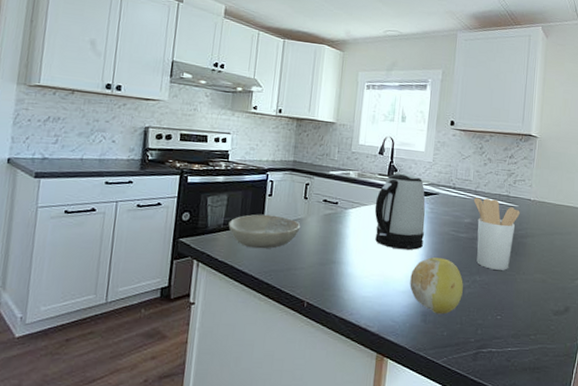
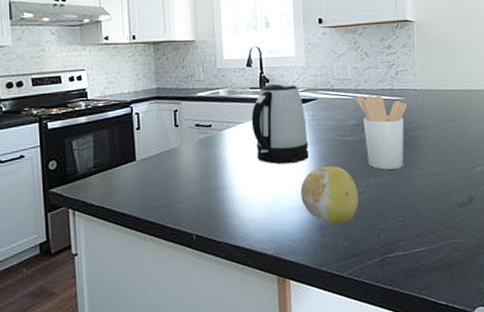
bowl: present [228,214,301,249] -> none [99,149,176,188]

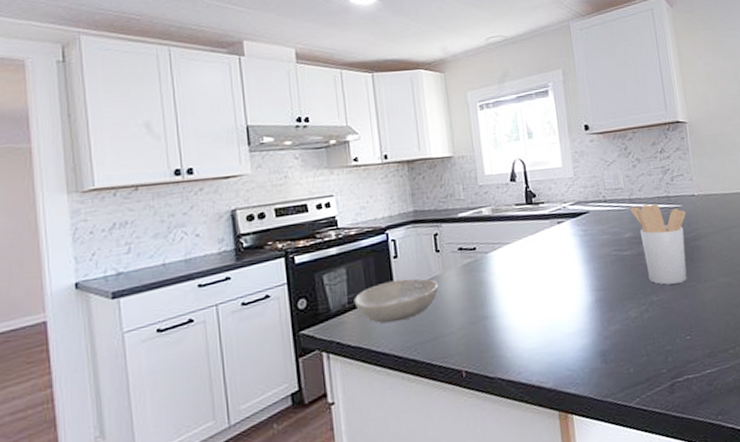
bowl: none [99,149,176,188] -> present [354,278,439,324]
kettle: present [251,83,309,165] -> none [518,196,584,287]
fruit: present [300,166,359,226] -> none [577,284,642,350]

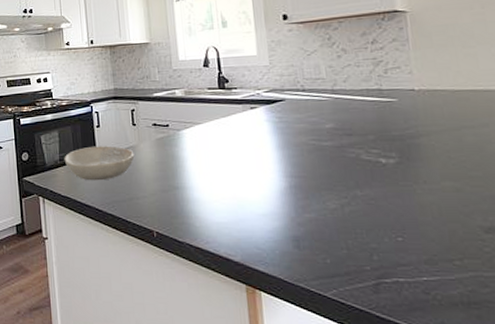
utensil holder: present [630,204,687,285] -> none [332,96,402,181]

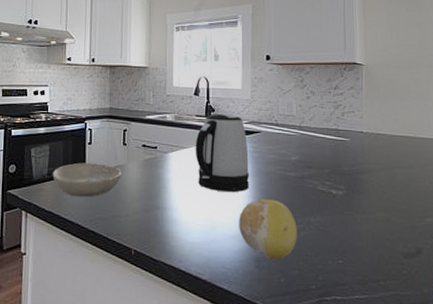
kettle: none [210,83,277,168] -> present [195,113,249,193]
fruit: none [269,173,342,239] -> present [239,199,297,260]

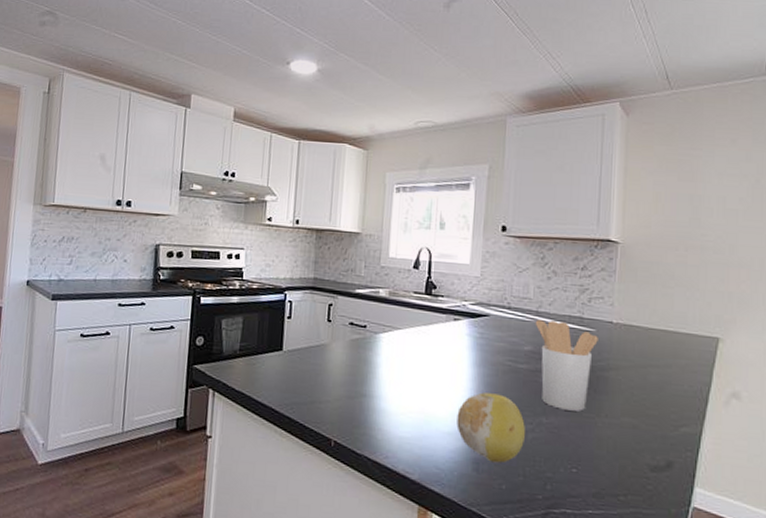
bowl: present [52,162,122,198] -> none [244,338,324,379]
kettle: present [195,113,249,193] -> none [410,291,474,384]
utensil holder: none [299,133,352,210] -> present [535,320,598,412]

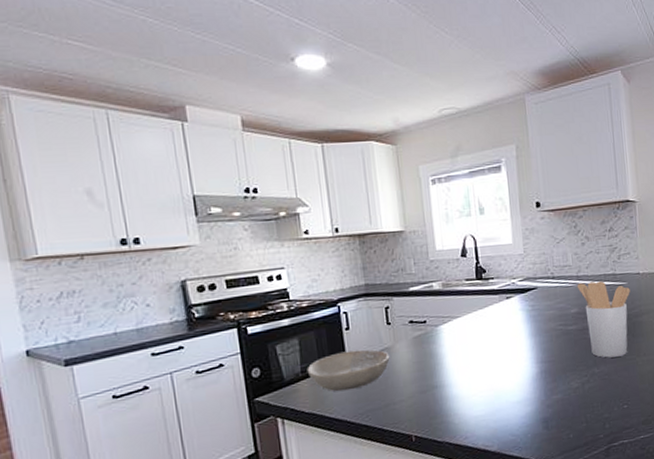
bowl: none [244,338,324,379] -> present [307,349,390,392]
fruit: present [456,392,525,463] -> none [522,357,583,418]

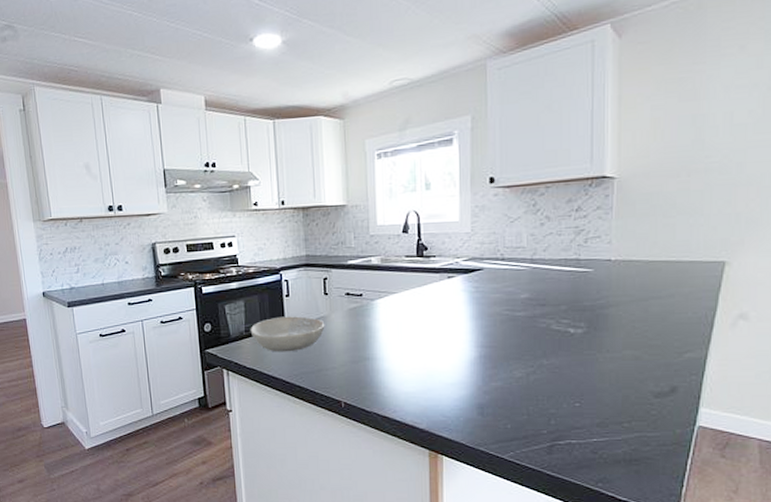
utensil holder: present [577,281,630,358] -> none [530,266,596,350]

